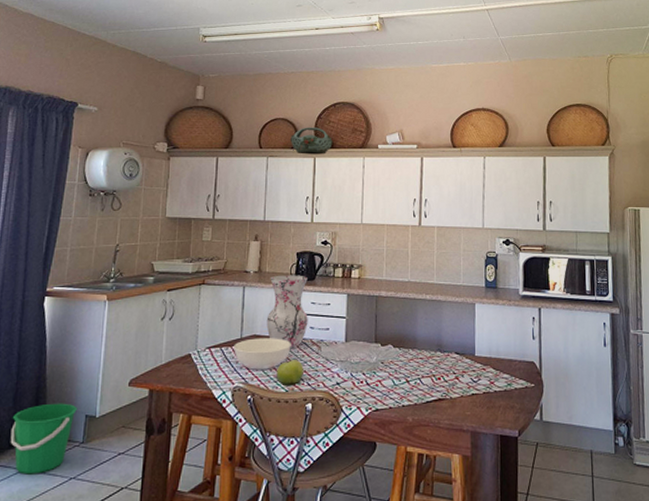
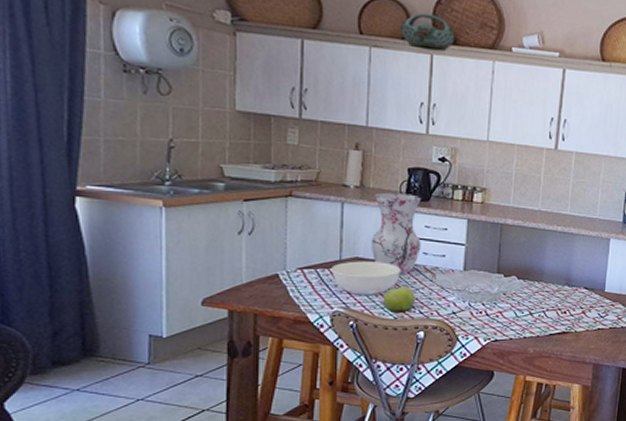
bucket: present [10,403,78,475] -> none [51,320,138,395]

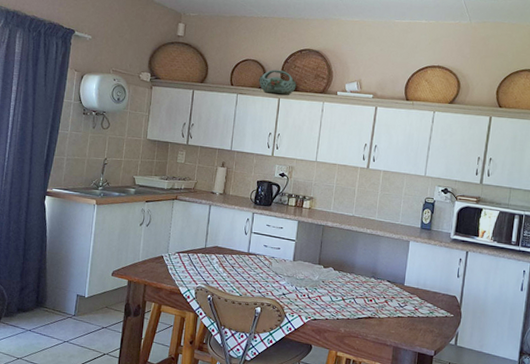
bowl: present [332,261,401,297] -> none [198,249,247,277]
vase: present [371,192,421,275] -> none [227,198,265,262]
fruit: present [383,285,415,314] -> none [233,269,256,292]

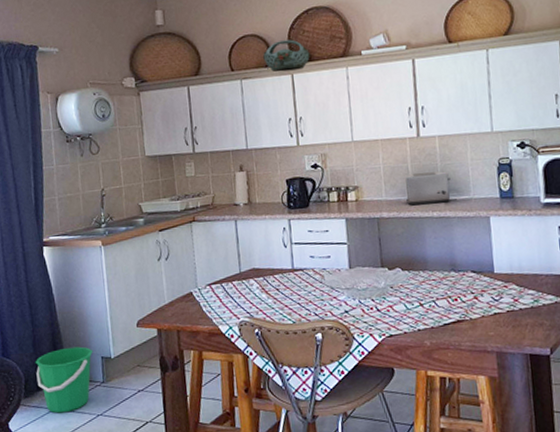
bucket: none [18,282,71,335] -> present [35,346,93,413]
toaster: none [349,195,386,224] -> present [404,171,451,206]

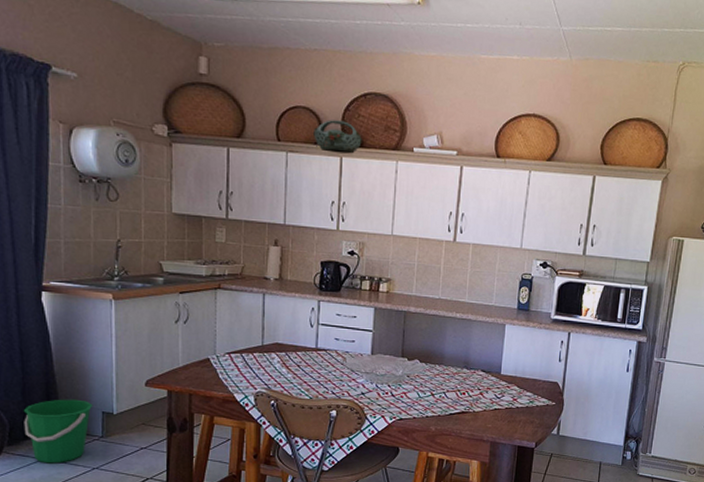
toaster: present [404,171,451,206] -> none [434,274,477,306]

